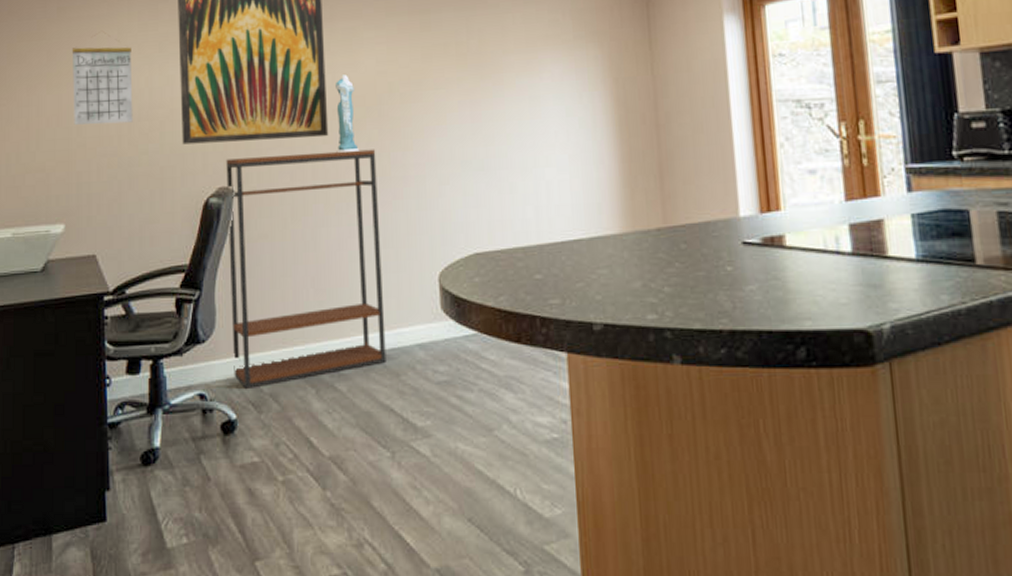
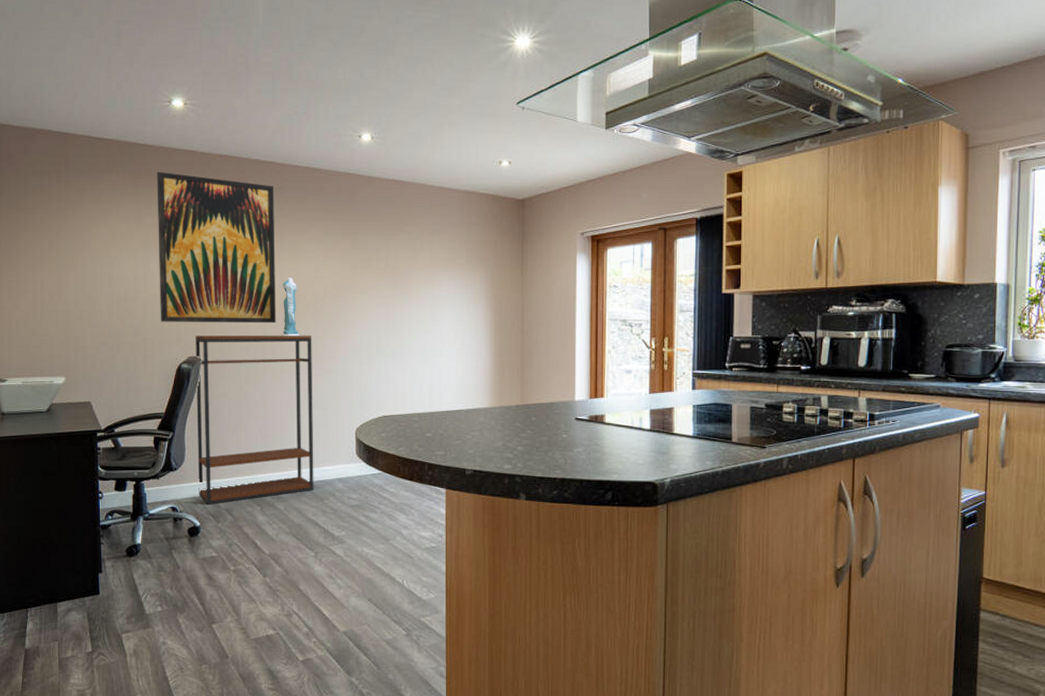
calendar: present [72,31,133,125] -> none [70,229,121,302]

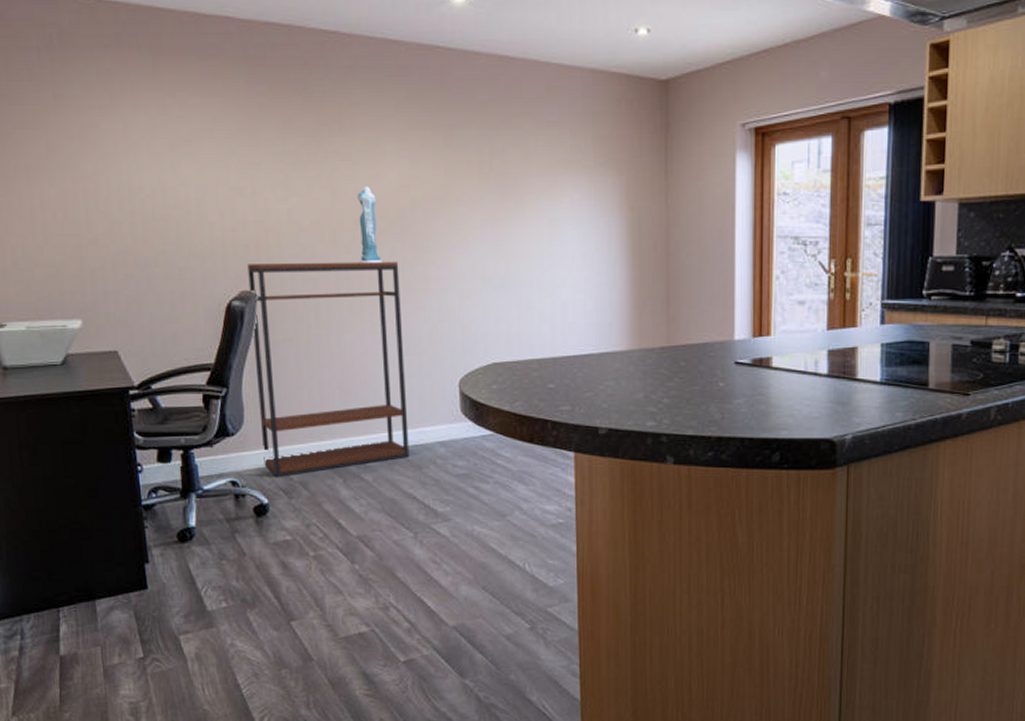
wall art: present [157,171,276,324] -> none [182,45,352,247]

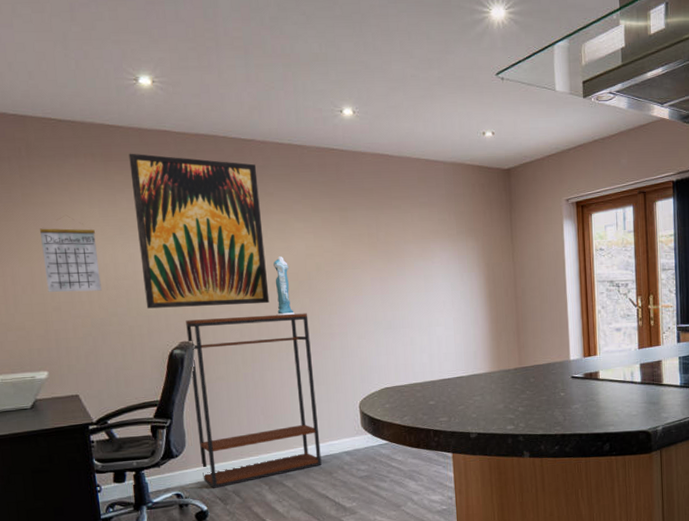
calendar: none [73,124,147,222] -> present [39,216,102,292]
wall art: none [182,45,352,247] -> present [129,153,270,309]

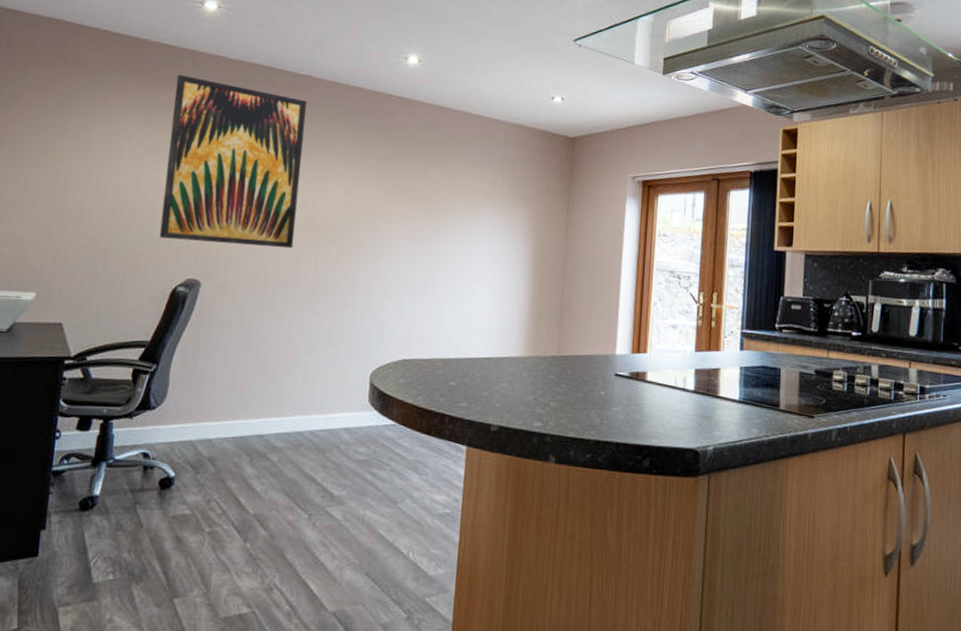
calendar: present [39,216,102,292] -> none [58,130,124,212]
shelving unit: present [186,313,322,488] -> none [177,256,332,452]
dress: present [273,256,296,315] -> none [298,199,322,264]

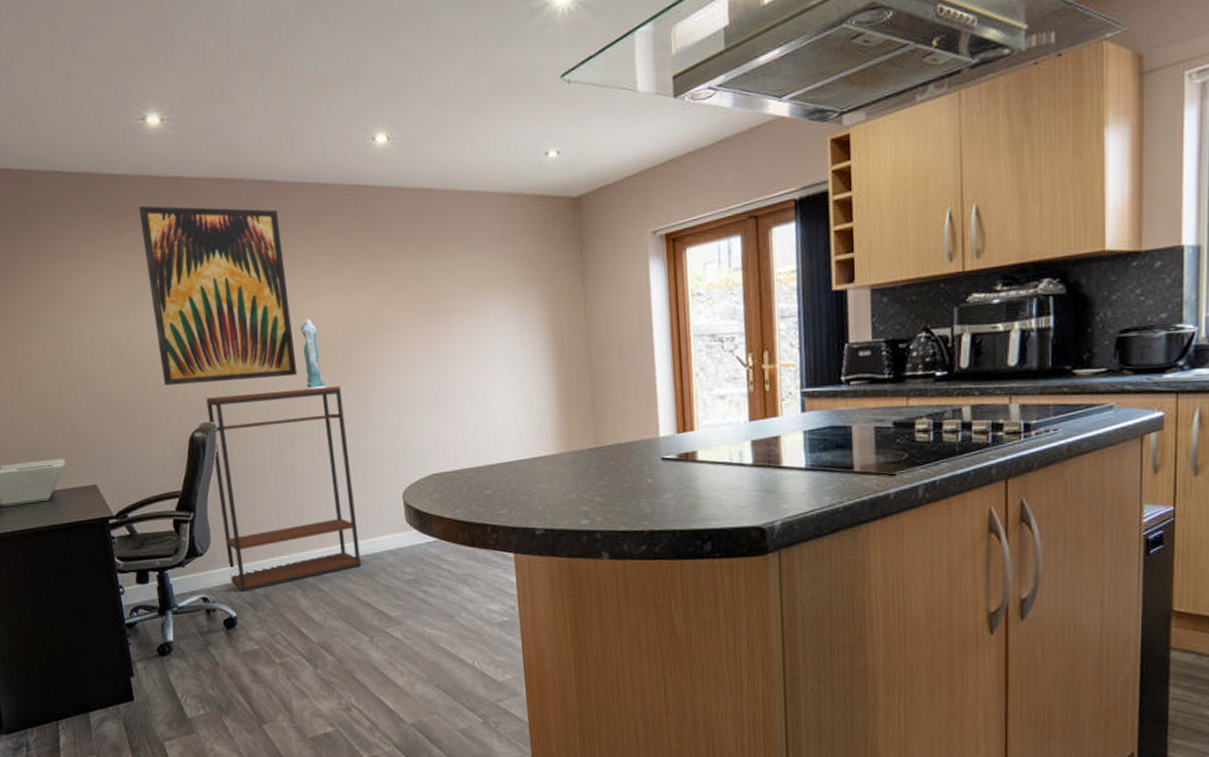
shelving unit: none [177,256,332,452] -> present [206,386,361,592]
dress: none [298,199,322,264] -> present [300,319,327,390]

